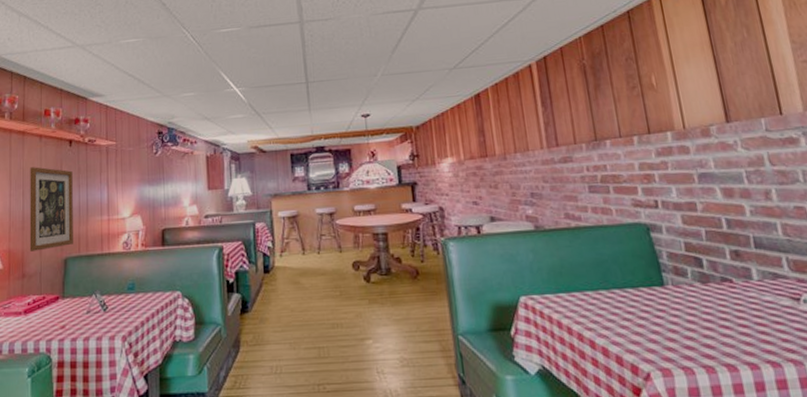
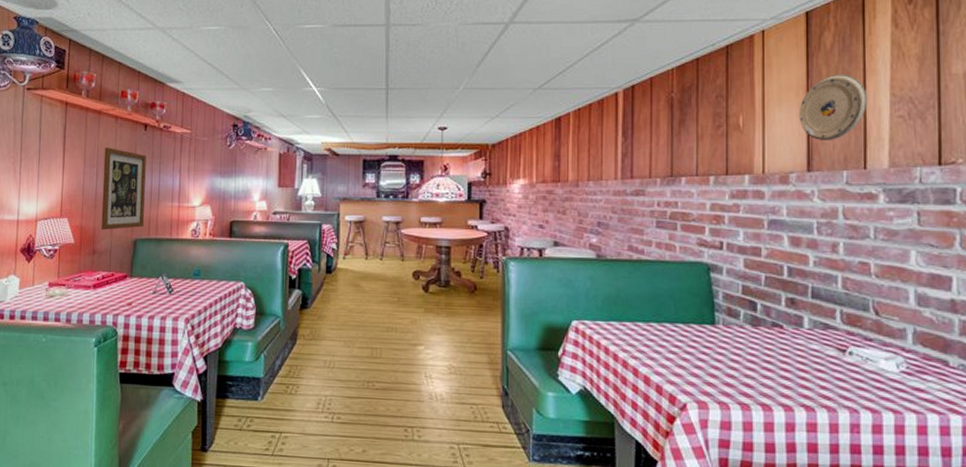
plate: none [706,26,771,92] -> present [798,74,868,140]

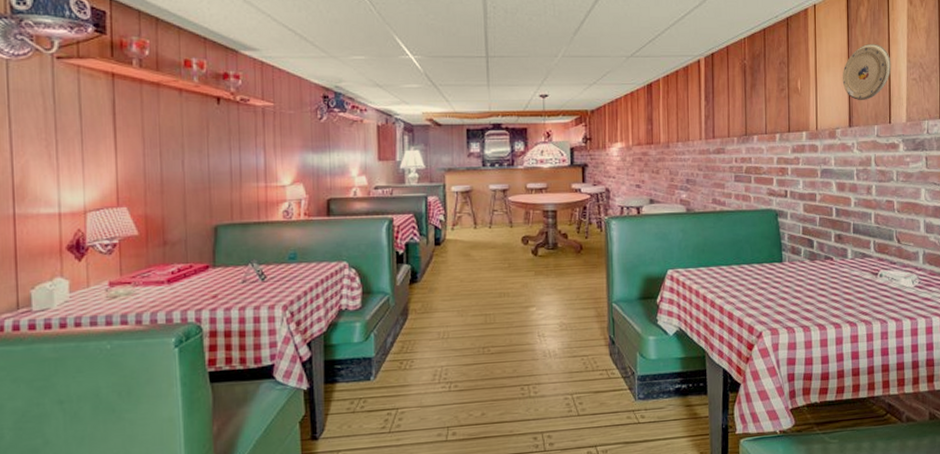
wall art: present [101,147,146,230] -> none [168,124,225,217]

